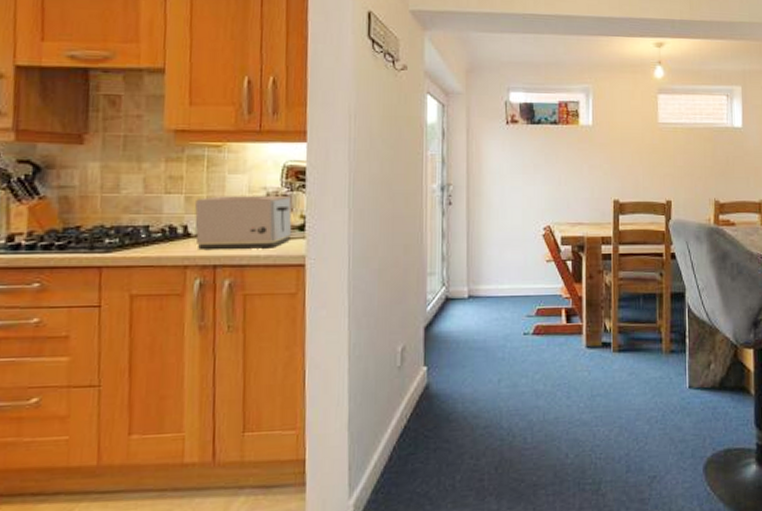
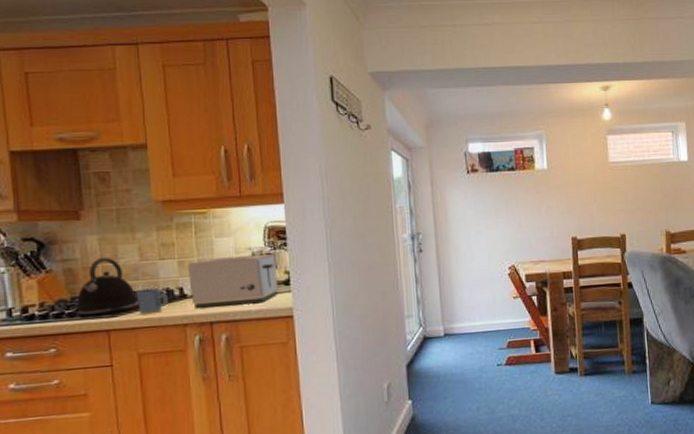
kettle: none [68,186,136,252] -> present [77,257,138,319]
mug: none [135,224,170,253] -> present [136,288,168,315]

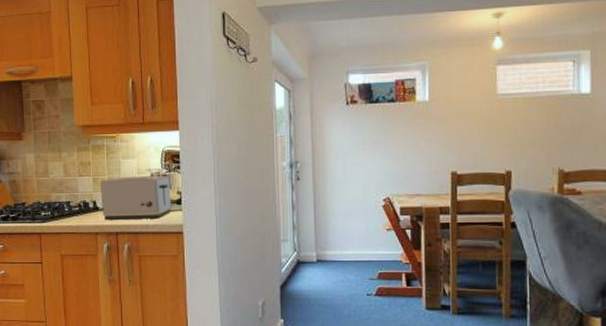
kettle: present [77,257,138,319] -> none [18,172,62,222]
mug: present [136,288,168,315] -> none [61,200,84,223]

